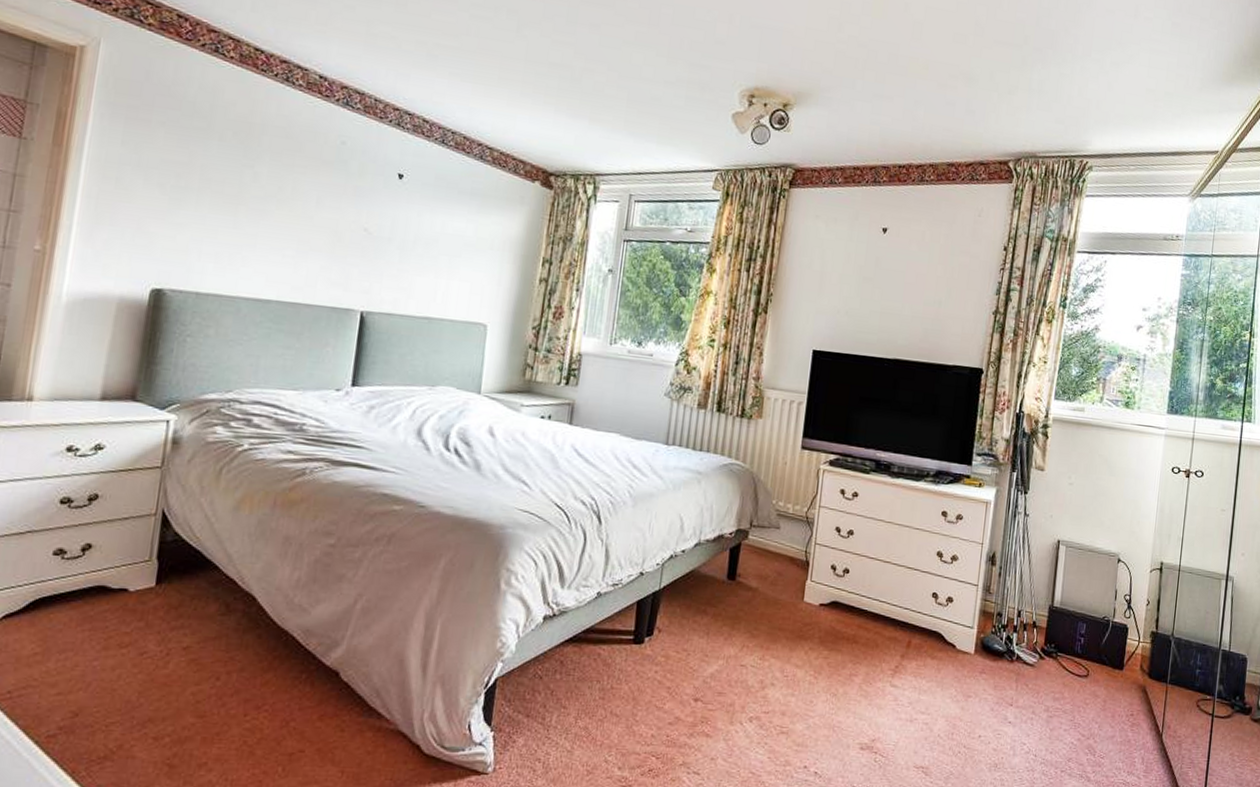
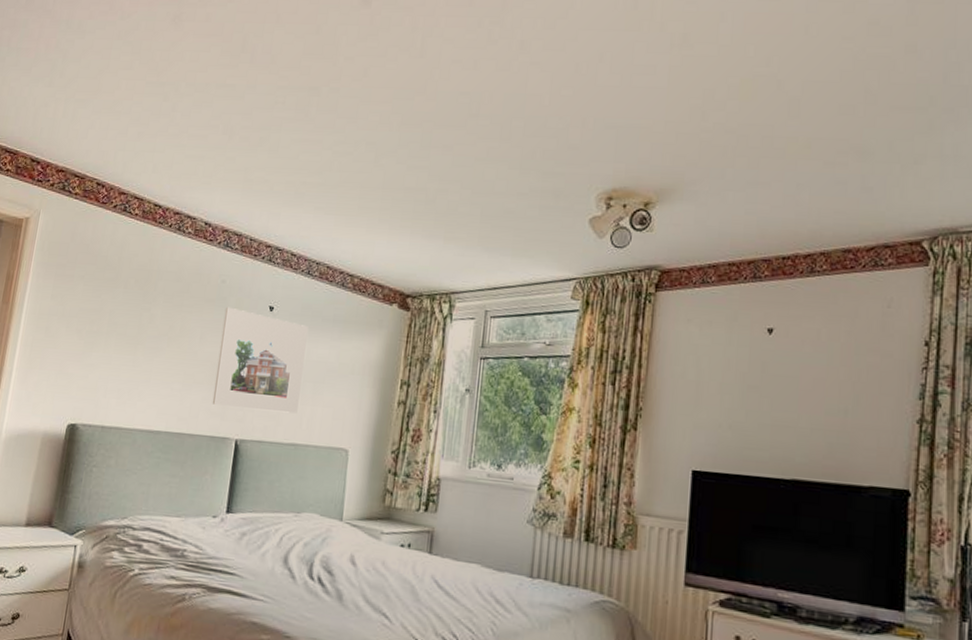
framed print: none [332,170,443,287] -> present [212,306,308,414]

